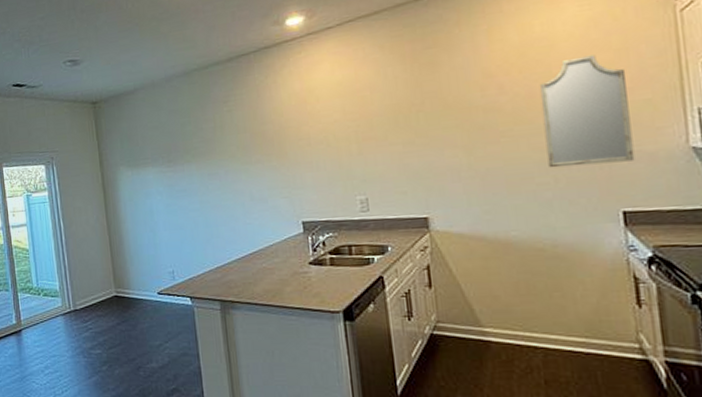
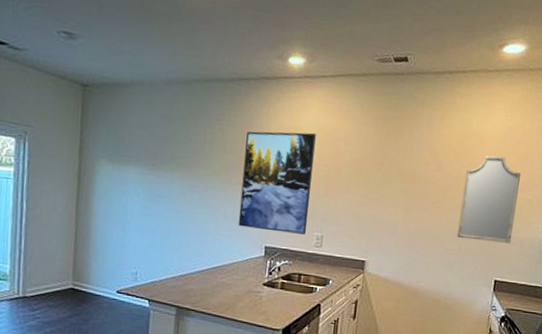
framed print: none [257,89,347,206] -> present [238,131,316,234]

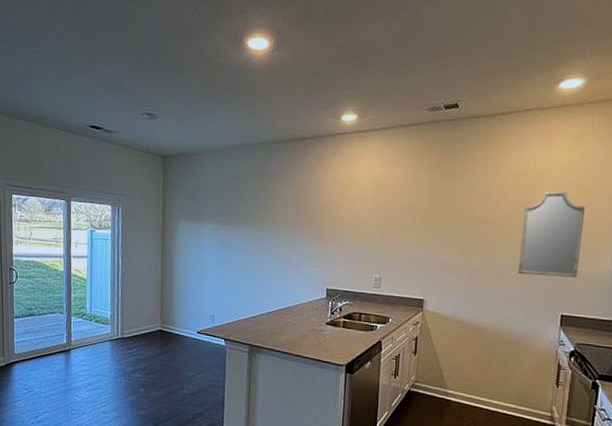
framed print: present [238,131,316,234] -> none [301,182,370,277]

